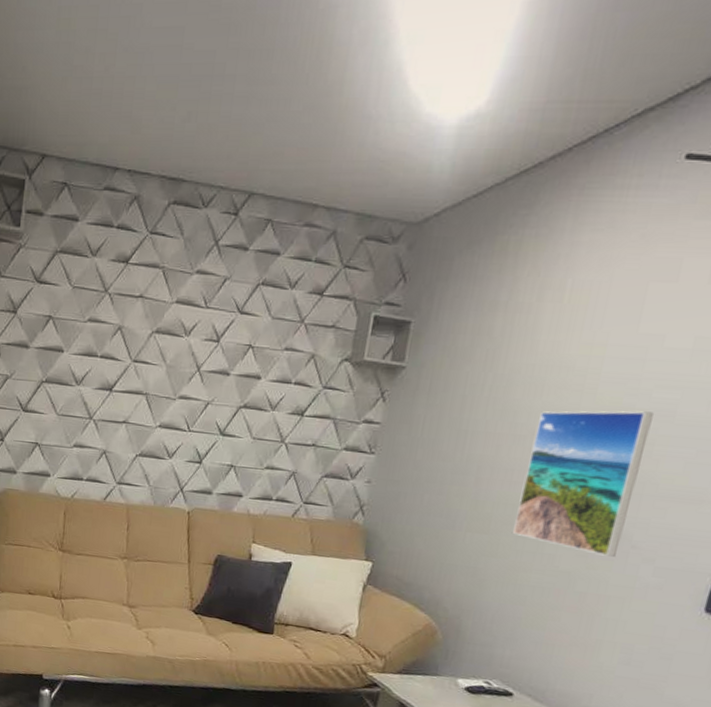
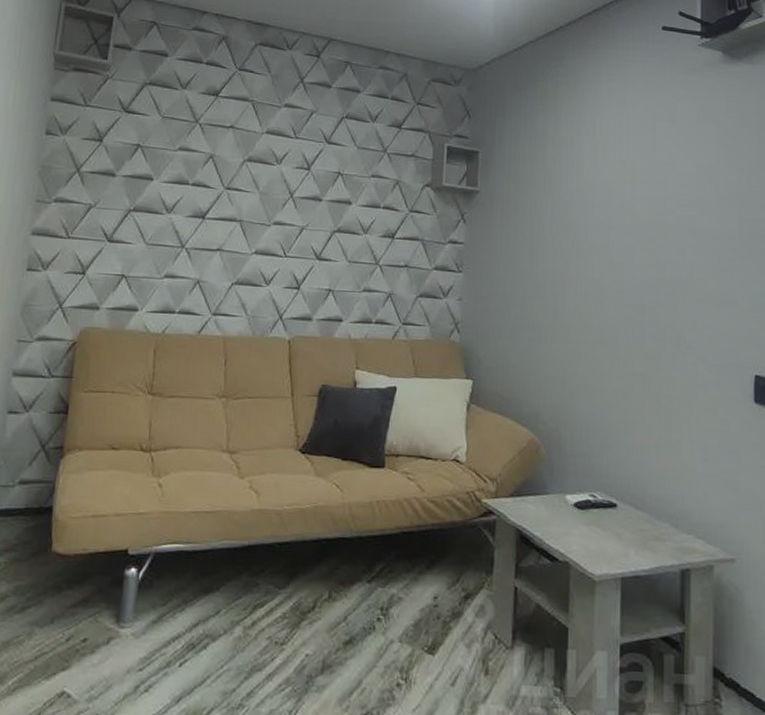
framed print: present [511,411,654,557] -> none [590,226,680,357]

